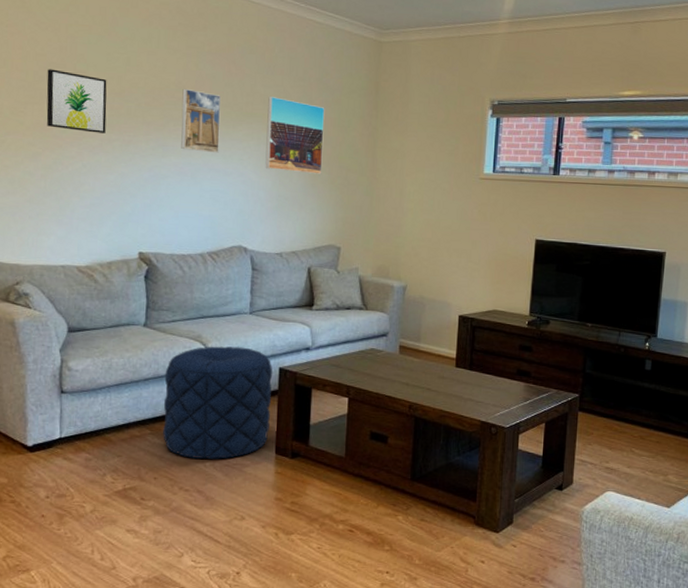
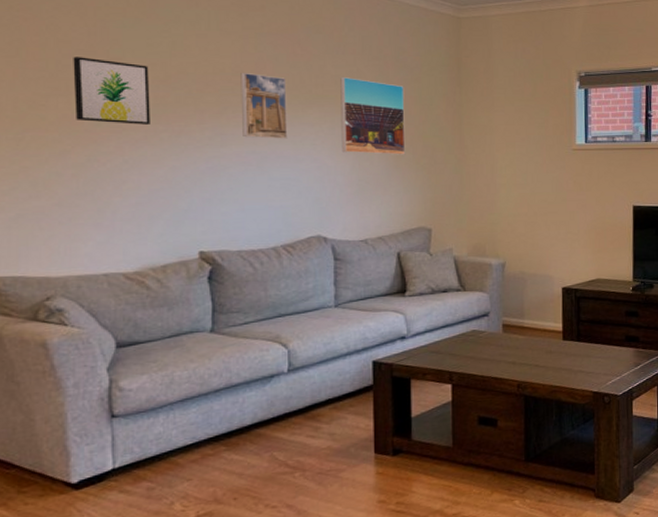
pouf: present [163,346,272,459] -> none [239,343,366,471]

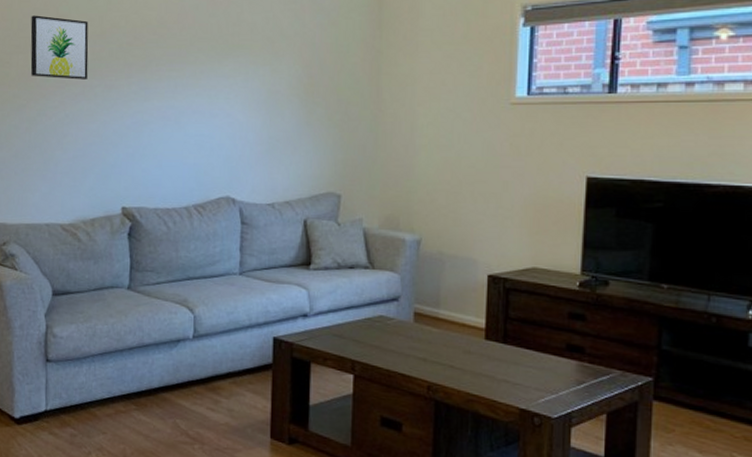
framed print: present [240,73,288,139] -> none [164,24,205,93]
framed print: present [340,77,406,155] -> none [254,24,320,110]

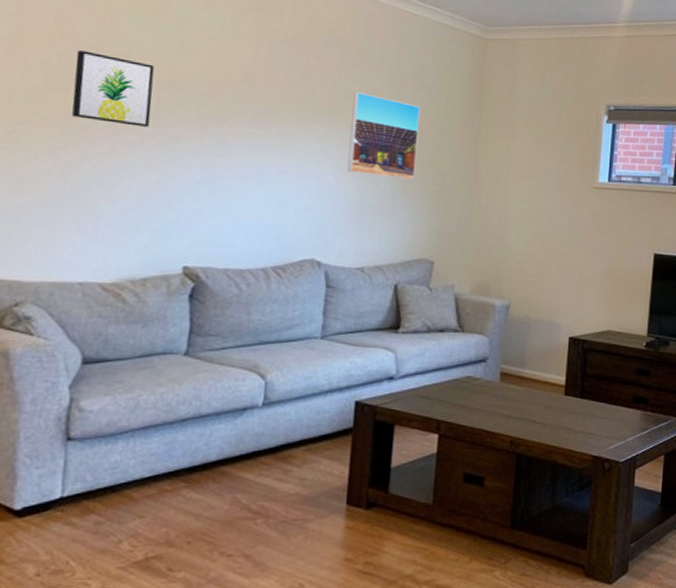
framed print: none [254,24,320,110] -> present [347,92,421,180]

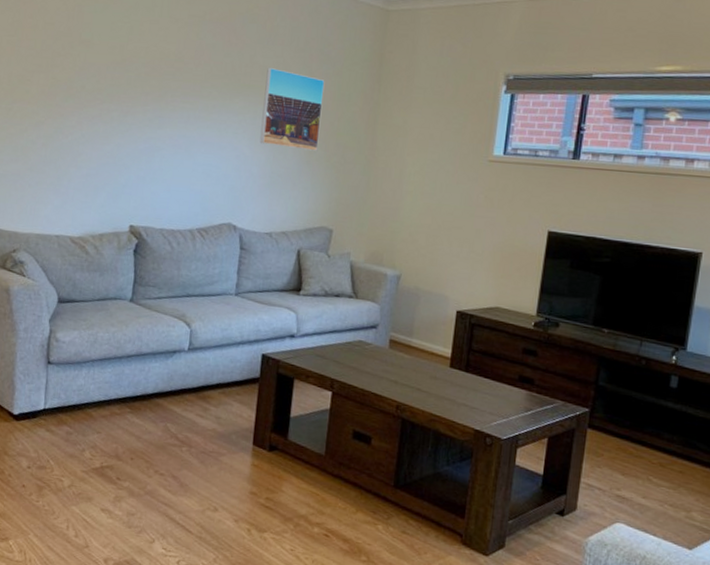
wall art: present [72,50,155,127] -> none [51,38,110,103]

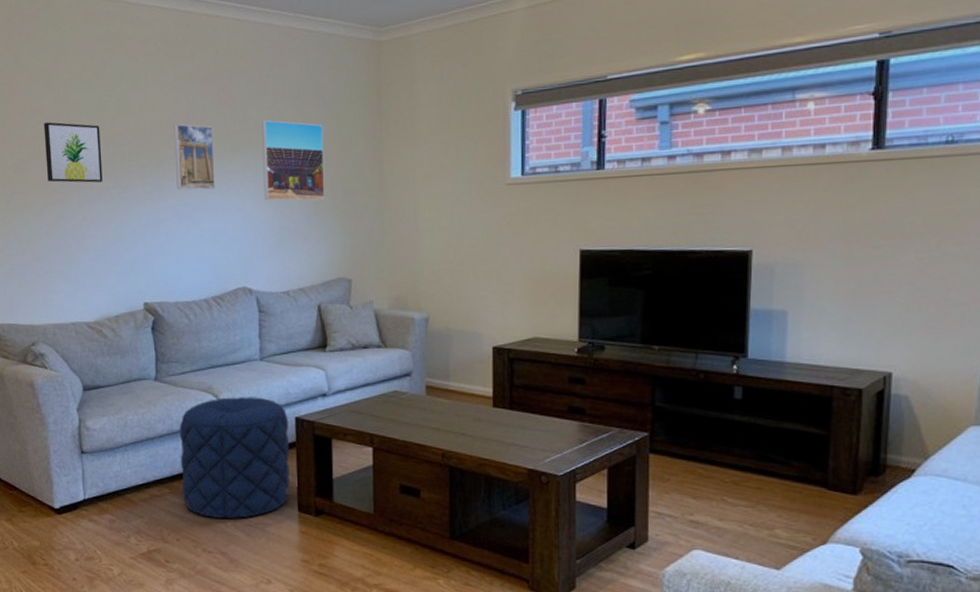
wall art: none [51,38,110,103] -> present [44,122,103,183]
pouf: none [142,326,255,445] -> present [179,397,290,518]
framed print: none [177,59,219,126] -> present [174,124,215,190]

